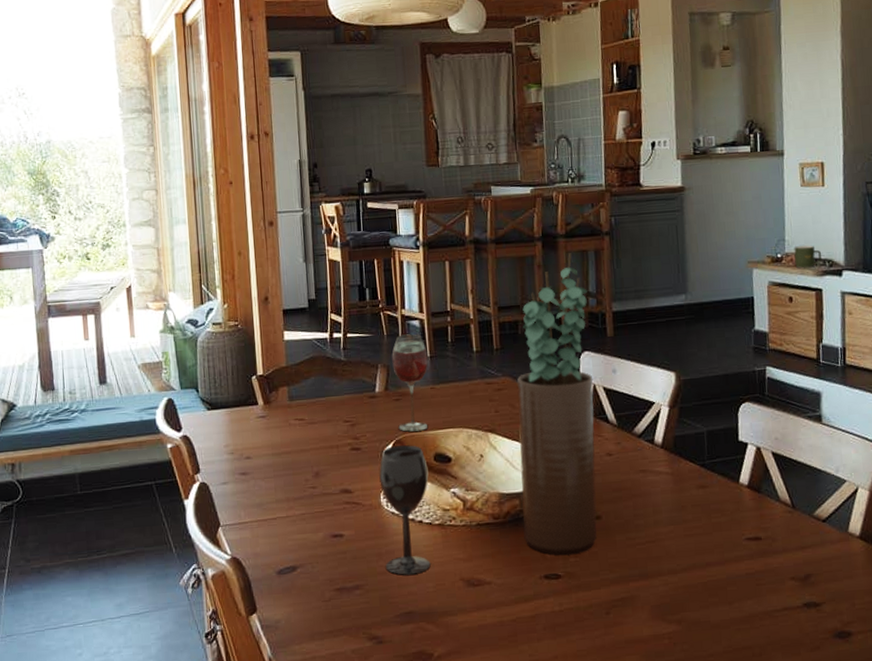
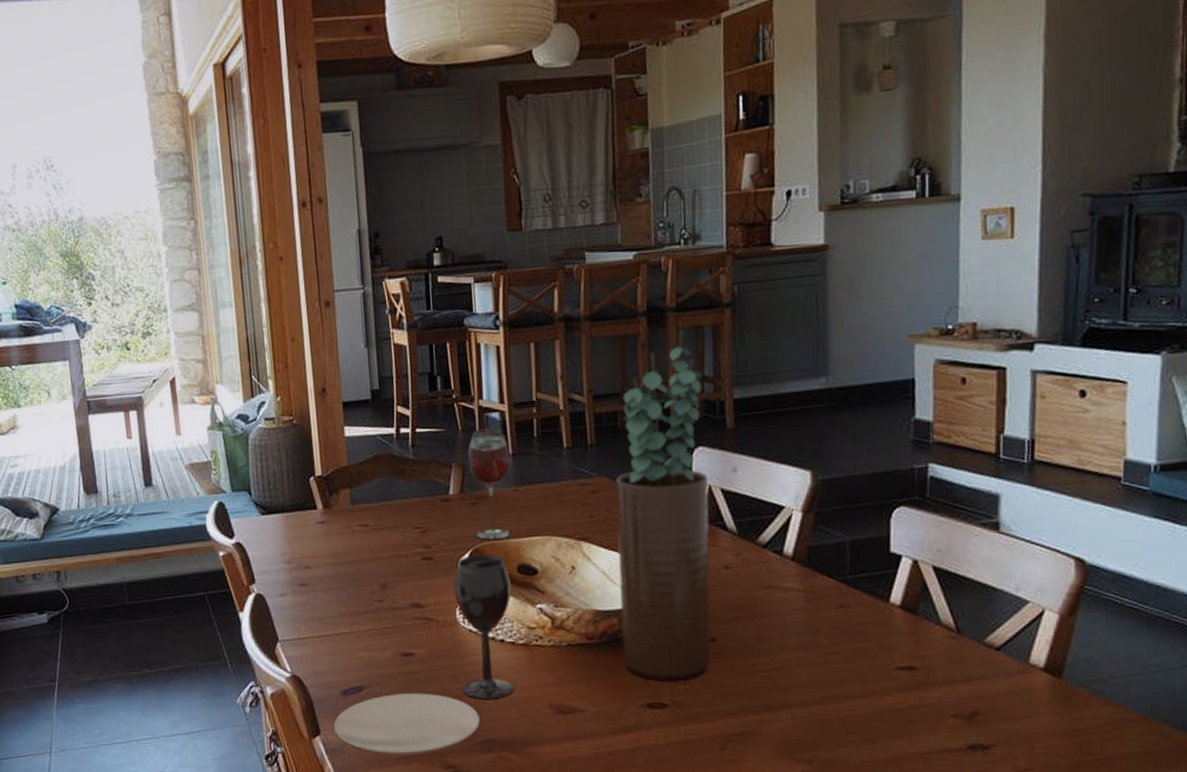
plate: none [269,571,401,630] -> present [334,693,480,756]
mug: present [794,245,822,269] -> none [970,312,1007,343]

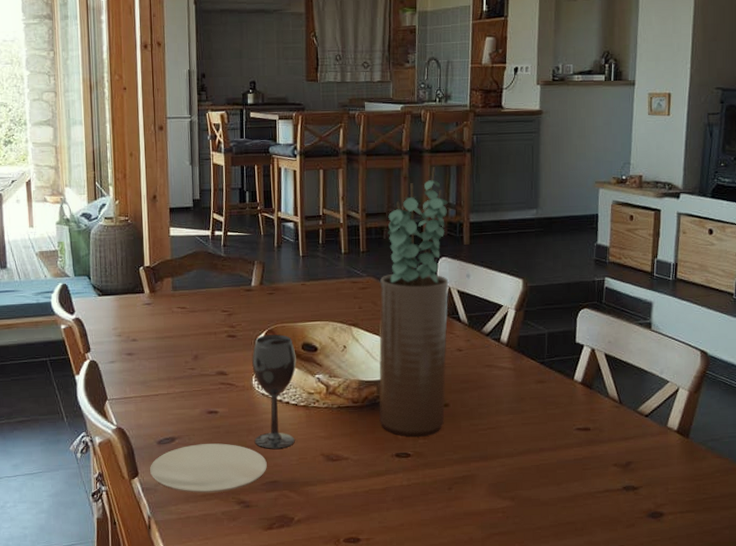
wineglass: present [467,428,511,540] -> none [267,235,300,323]

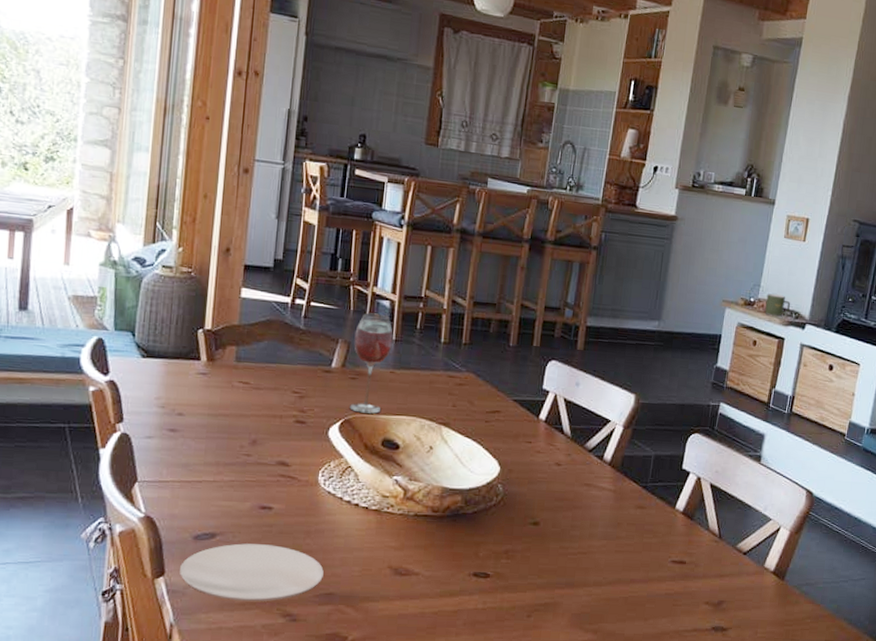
wine glass: present [252,334,297,449] -> none [311,425,374,557]
wineglass: none [267,235,300,323] -> present [349,312,393,414]
vase: present [379,167,449,437] -> none [460,260,566,556]
mug: none [638,169,662,190] -> present [765,293,790,317]

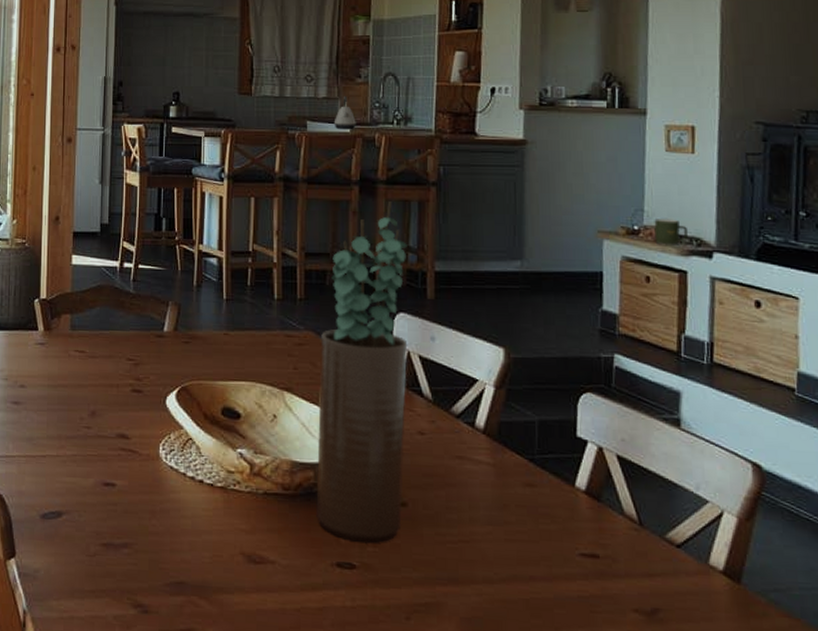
plate: present [180,543,324,602] -> none [30,523,172,590]
wineglass: present [349,312,393,414] -> none [184,272,224,380]
vase: none [460,260,566,556] -> present [316,201,408,543]
kettle: none [513,158,534,192] -> present [333,95,356,130]

